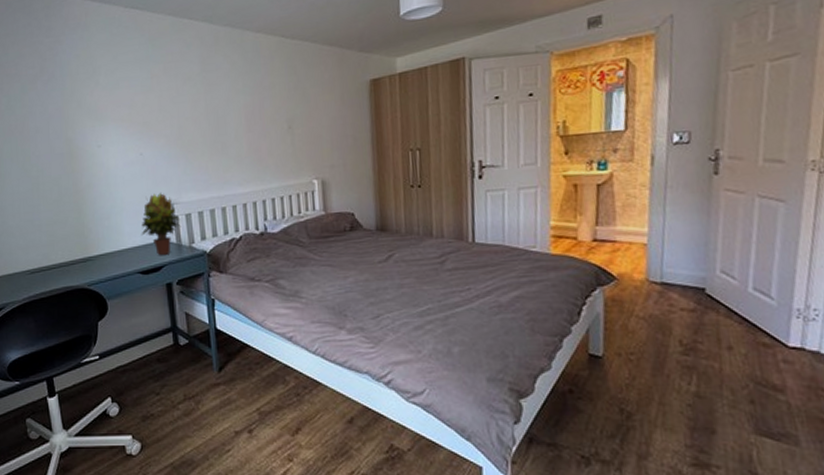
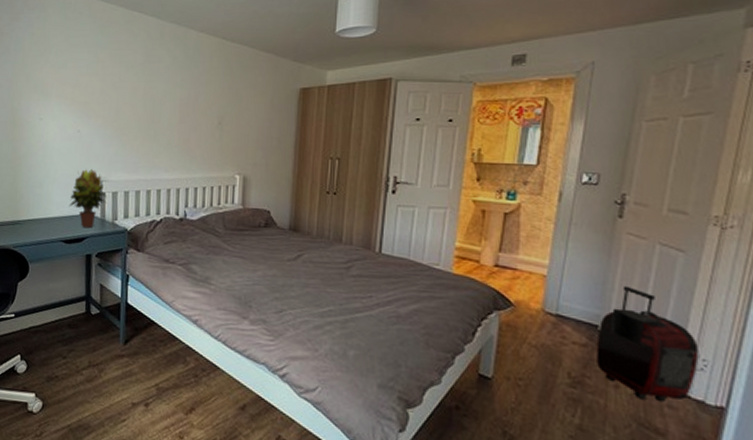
suitcase: none [704,243,810,358] -> present [596,285,699,401]

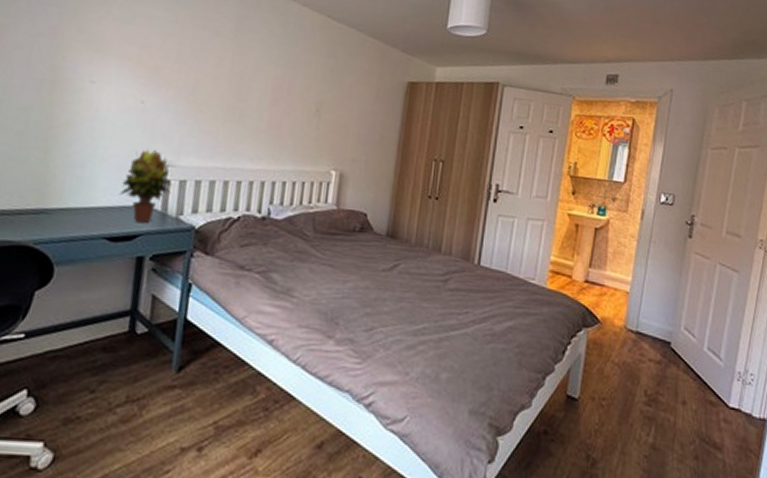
suitcase: present [596,285,699,401] -> none [669,303,748,416]

